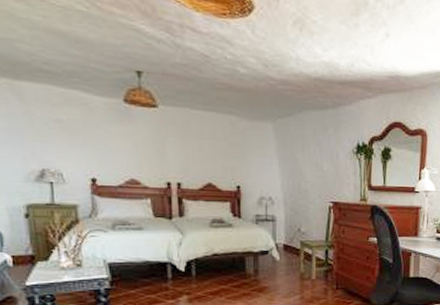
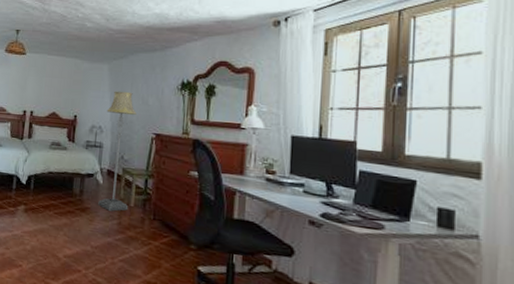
floor lamp: none [276,155,311,287] -> present [98,91,136,211]

